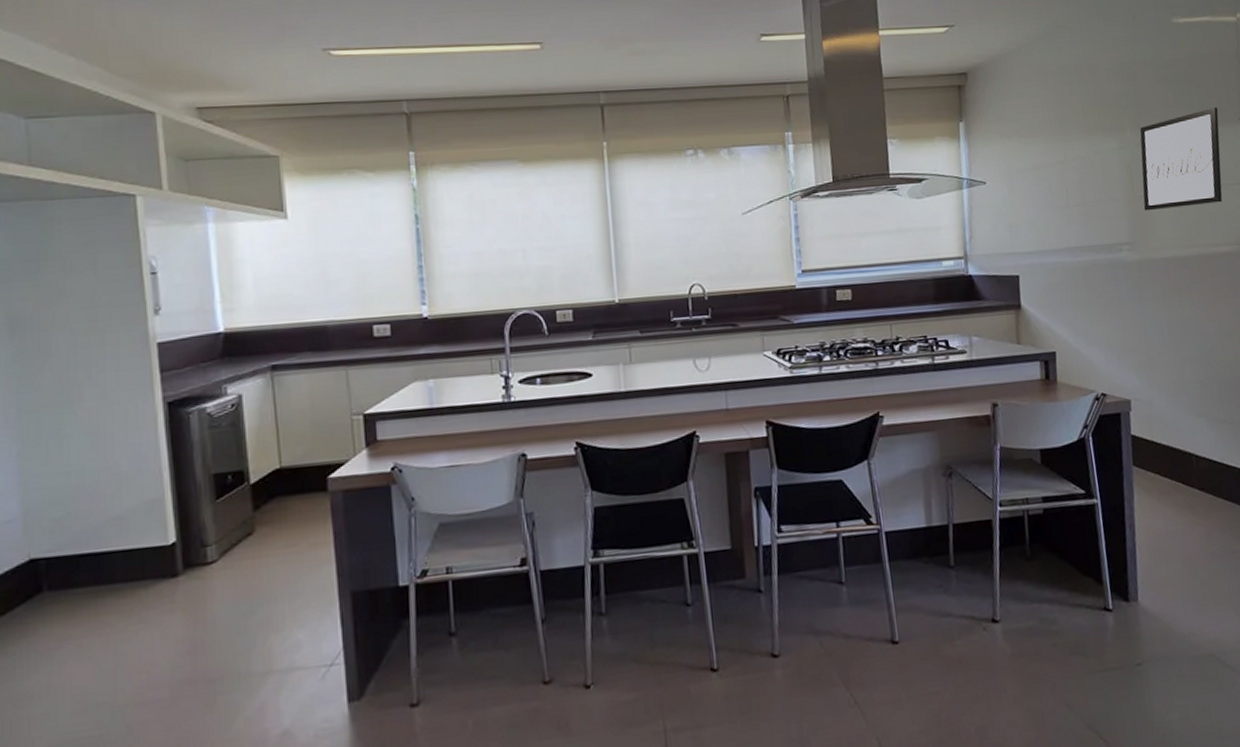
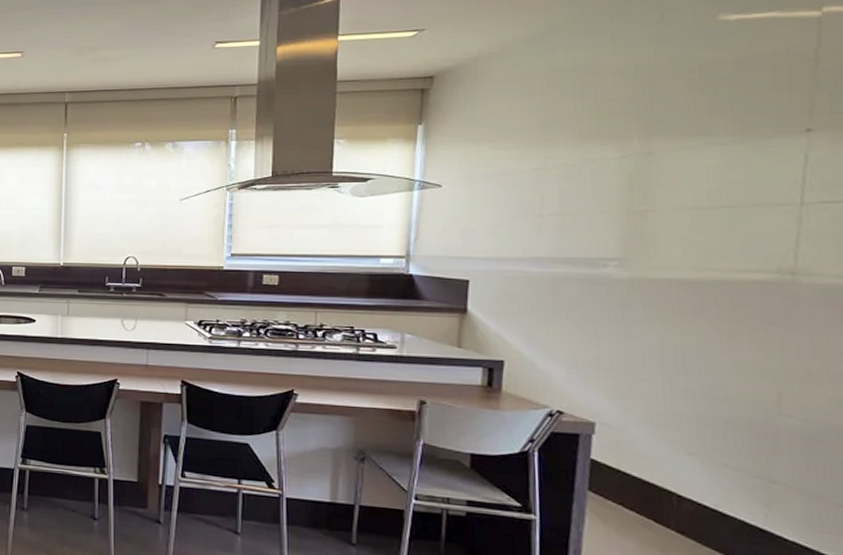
wall art: present [1139,106,1223,211] -> none [644,115,774,227]

